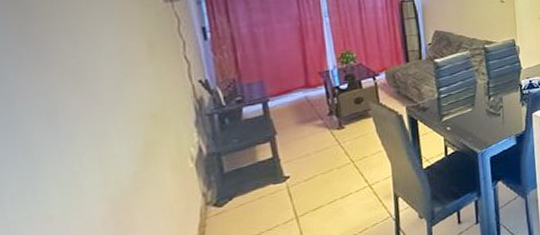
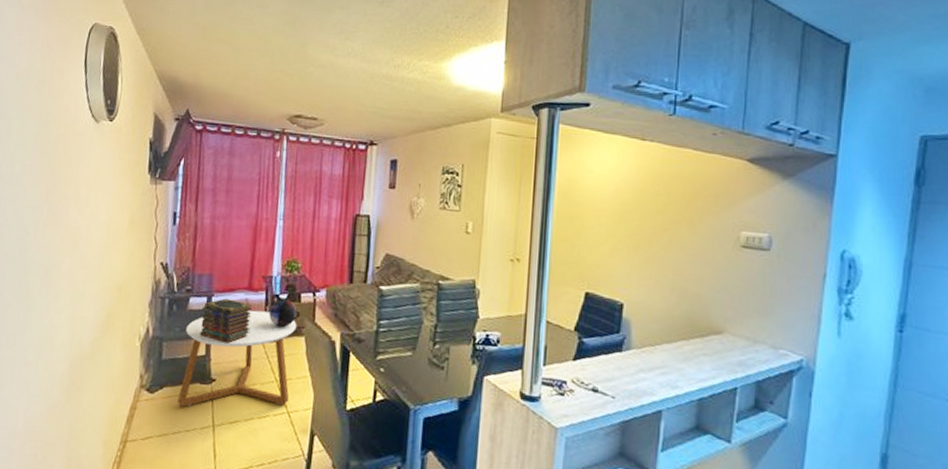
coffee table: none [245,103,369,211] -> present [177,310,297,407]
book stack: none [260,100,316,142] -> present [200,298,252,344]
decorative sphere: none [332,88,361,115] -> present [269,298,297,328]

